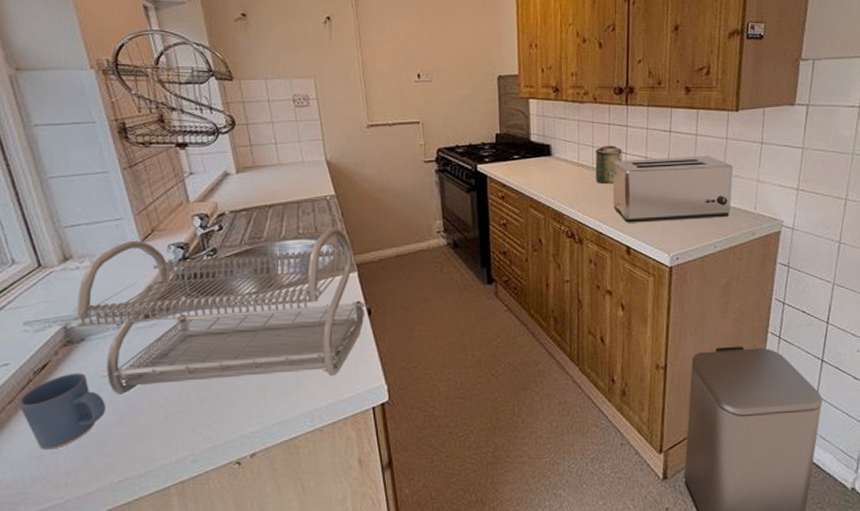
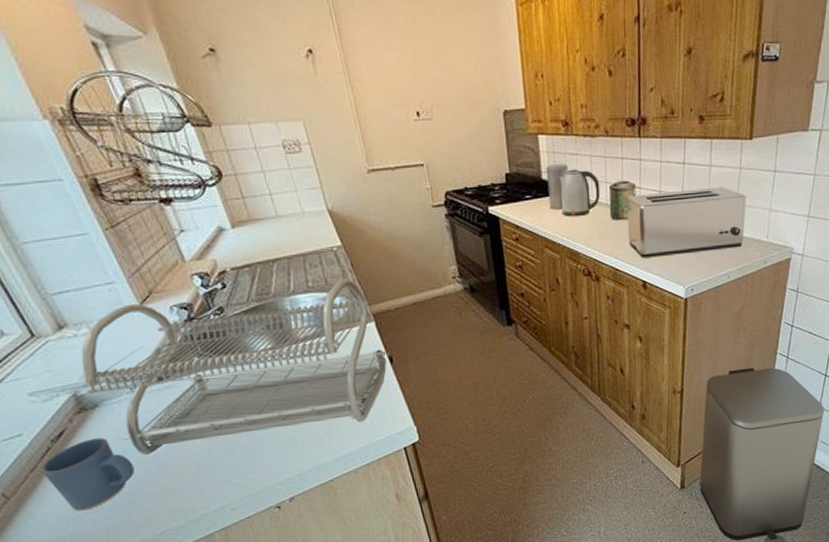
canister: none [535,127,556,171] -> present [546,164,568,210]
kettle: none [547,132,587,179] -> present [559,169,601,217]

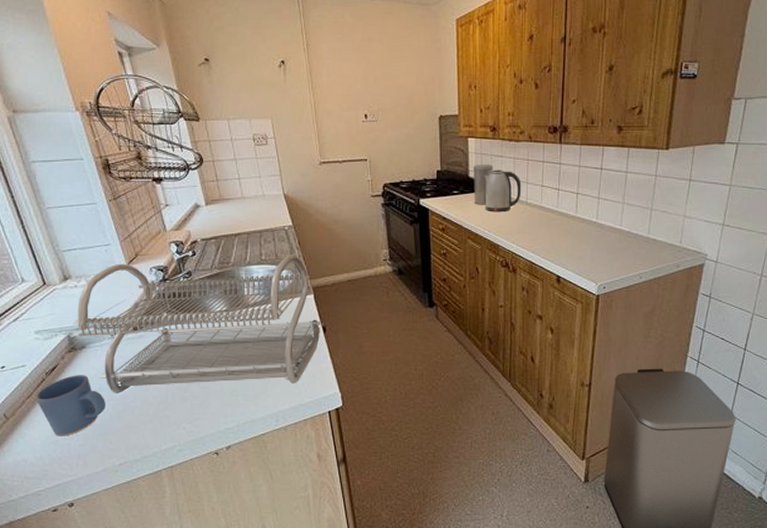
canister: present [609,180,637,221] -> none [529,182,556,219]
toaster: present [627,186,747,258] -> none [545,192,662,254]

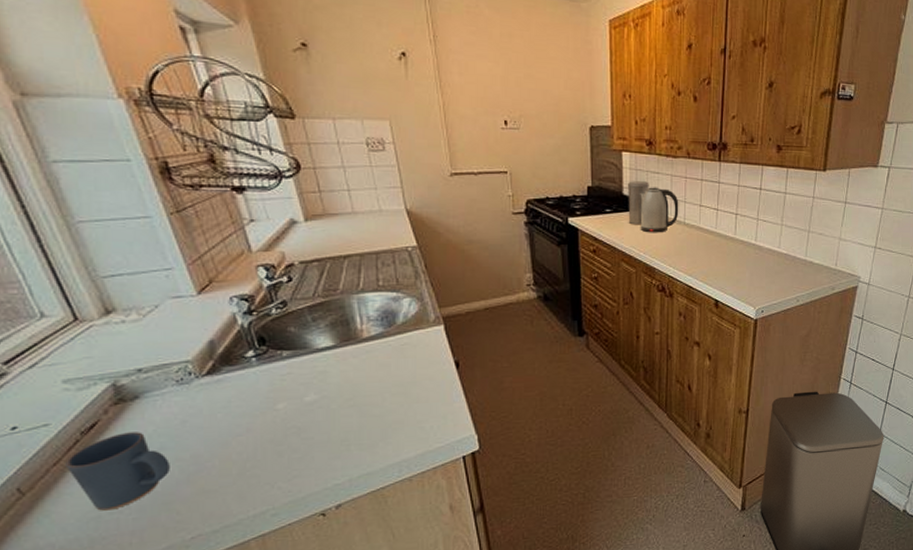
dish rack: present [72,254,321,393] -> none [119,279,453,453]

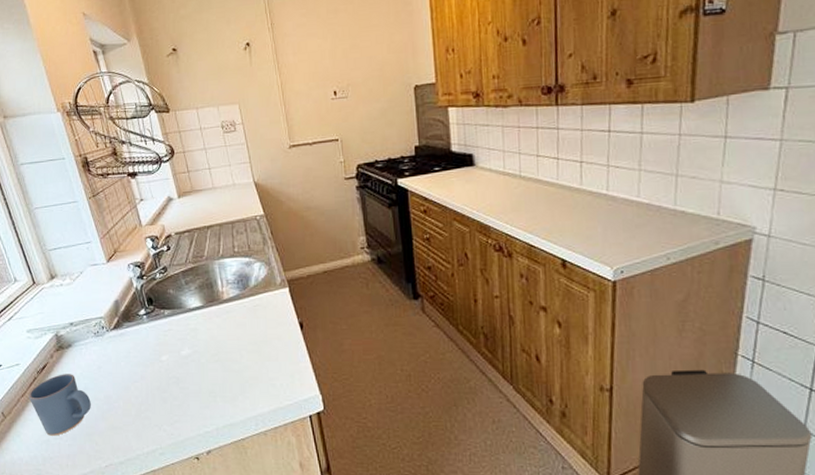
canister: present [628,181,649,225] -> none [456,135,479,182]
kettle: present [640,187,679,233] -> none [469,140,514,189]

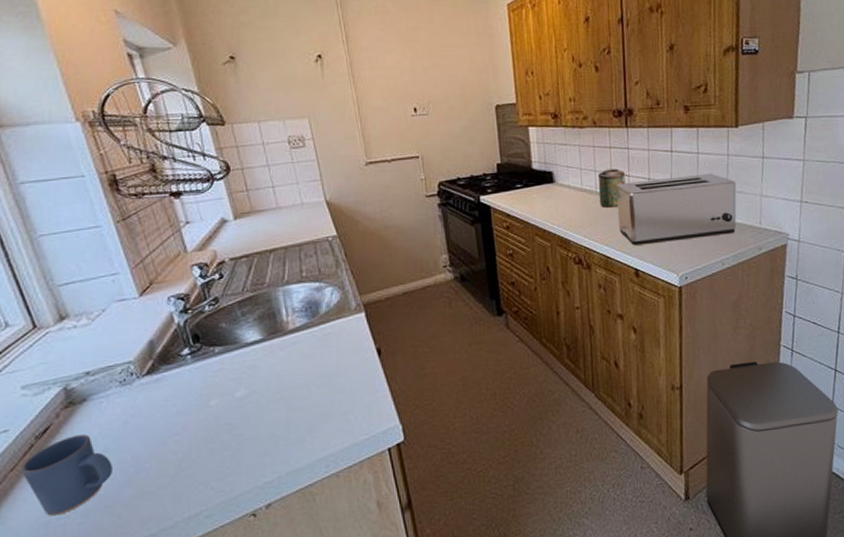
canister: none [522,151,555,194] -> present [598,168,627,209]
toaster: none [543,155,690,234] -> present [616,173,737,246]

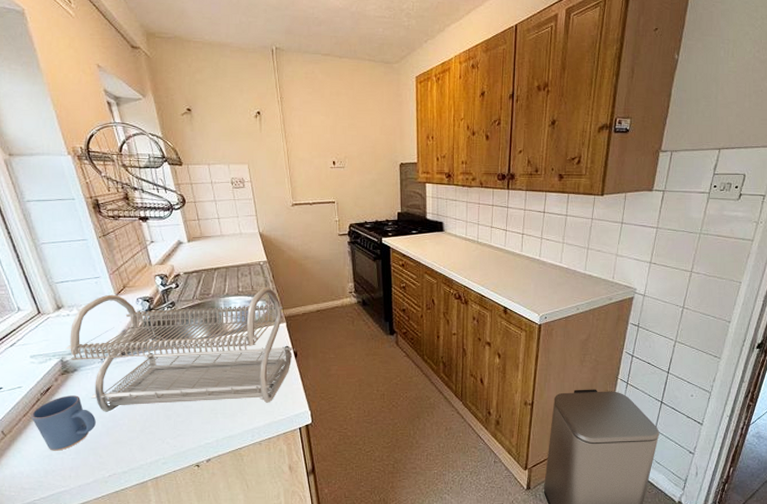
dish rack: none [70,268,375,454] -> present [65,287,293,412]
canister: present [598,168,627,209] -> none [480,223,504,256]
toaster: present [616,173,737,246] -> none [493,233,597,288]

